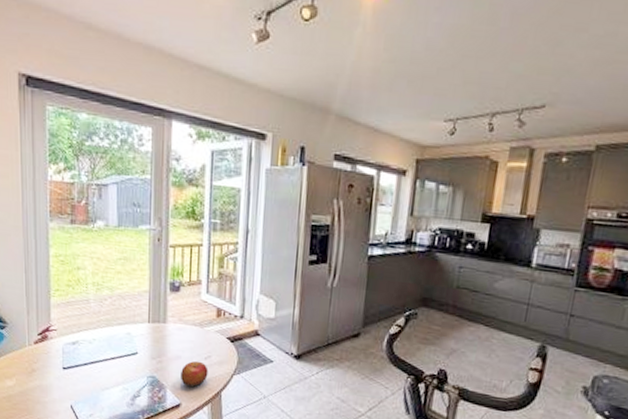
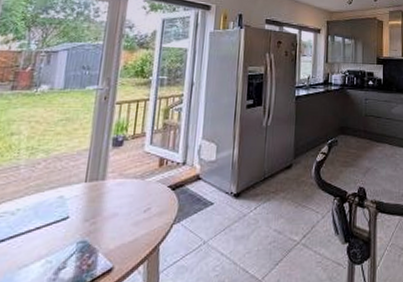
apple: present [179,360,209,388] -> none [114,215,147,246]

